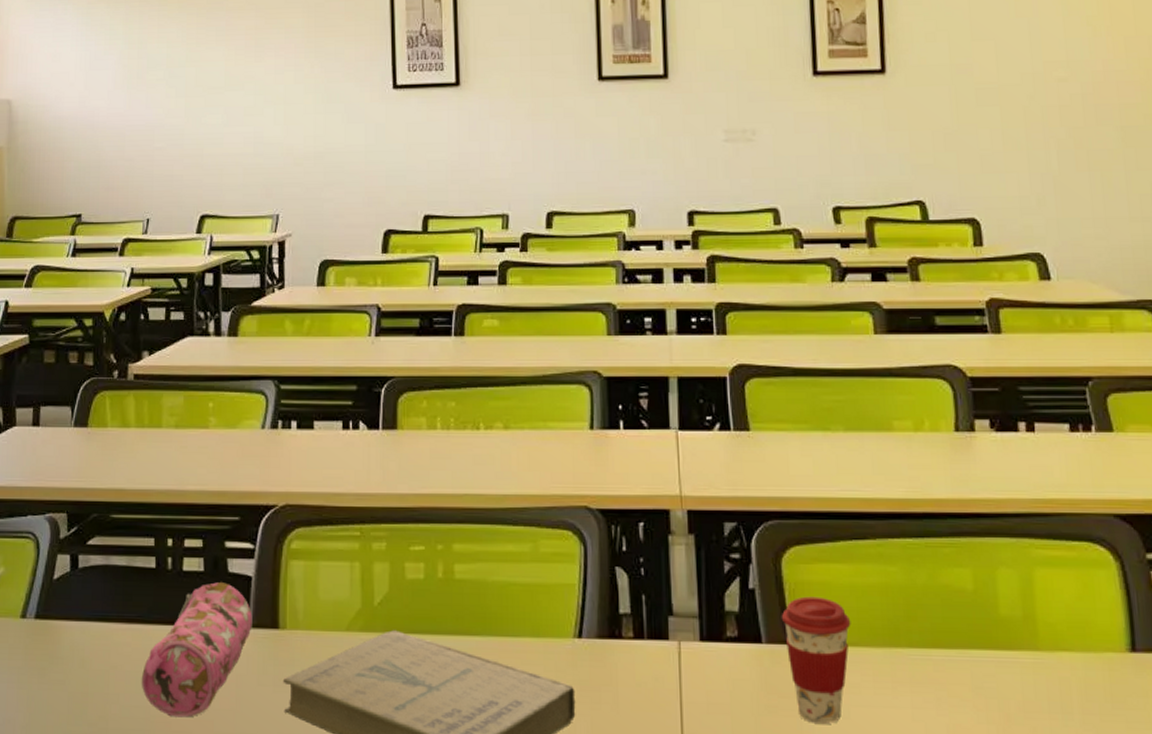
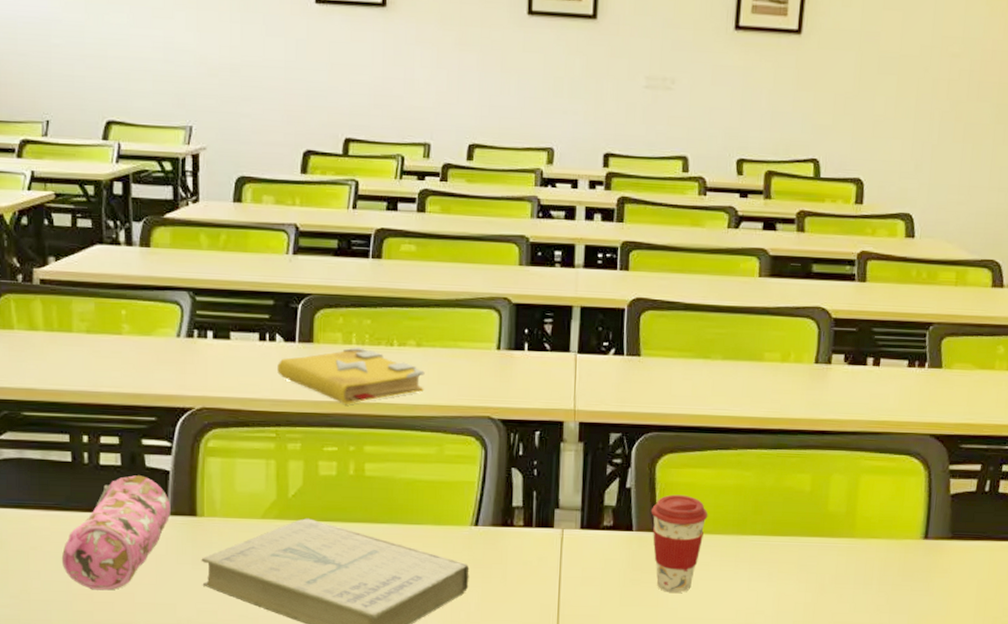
spell book: none [361,432,514,498] -> present [277,347,425,405]

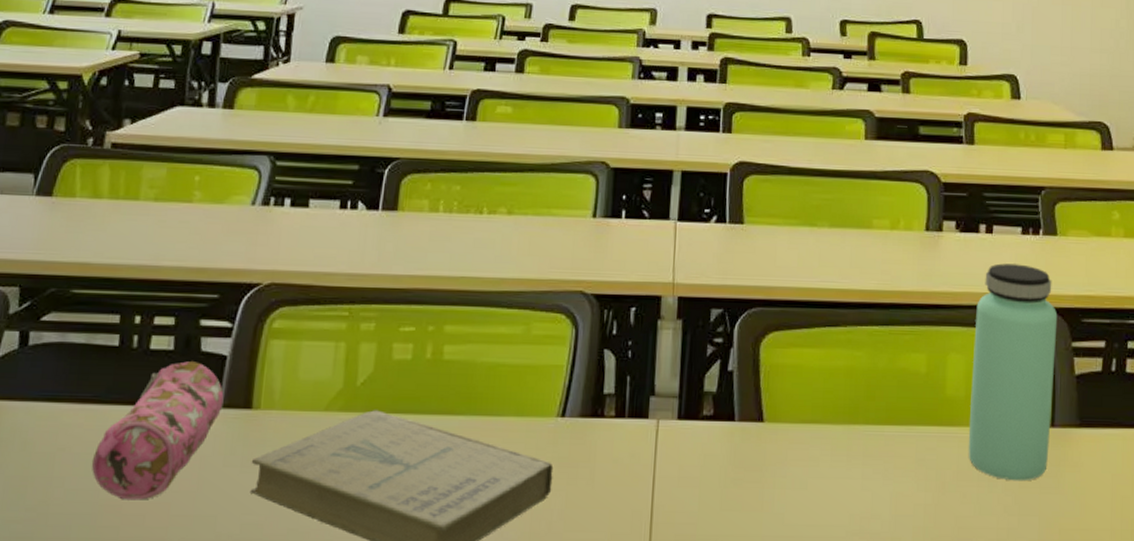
spell book: present [277,347,425,405] -> none [356,215,515,280]
coffee cup: present [651,494,708,593] -> none [754,378,817,494]
bottle: none [846,394,938,585] -> present [968,263,1058,481]

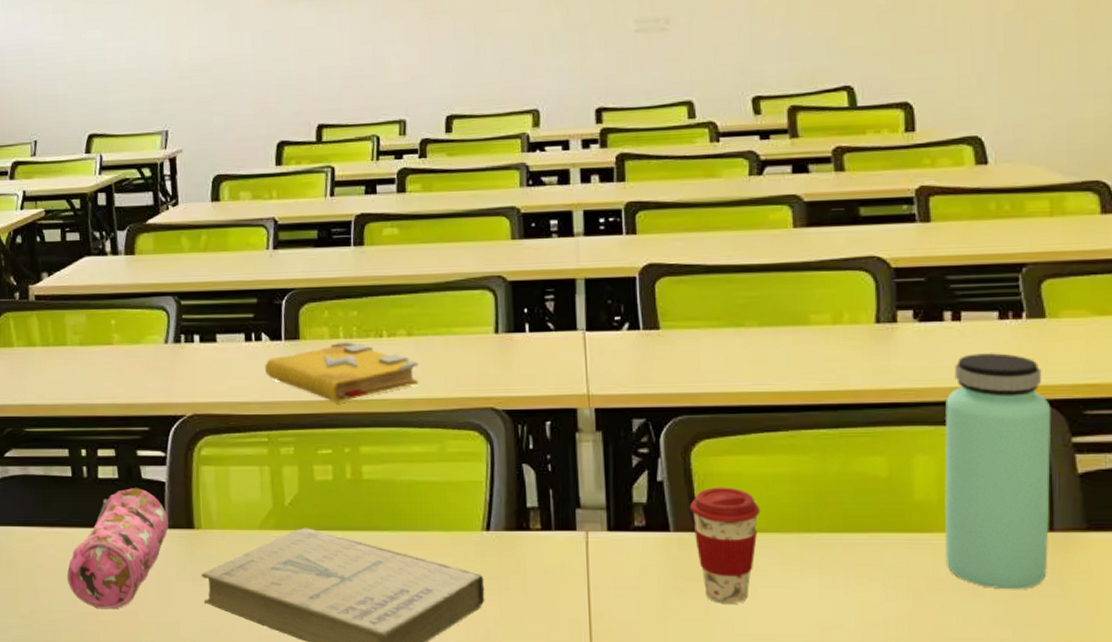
spell book: none [356,215,515,280] -> present [265,341,419,404]
coffee cup: none [754,378,817,494] -> present [689,487,761,604]

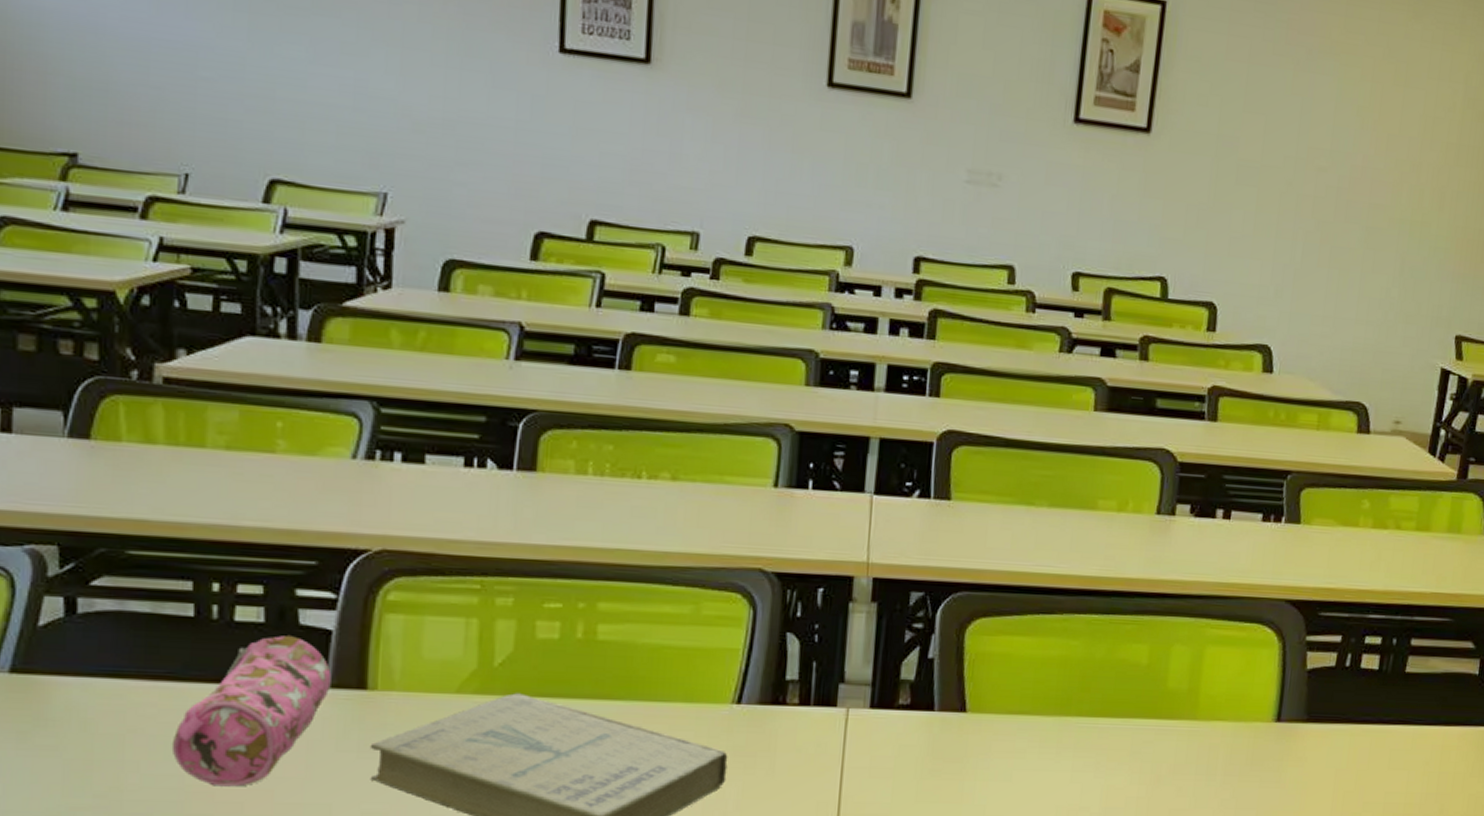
spell book: present [265,341,419,404] -> none [487,478,681,551]
coffee cup: present [689,487,761,604] -> none [957,667,1026,786]
bottle: present [944,353,1052,590] -> none [1187,551,1294,775]

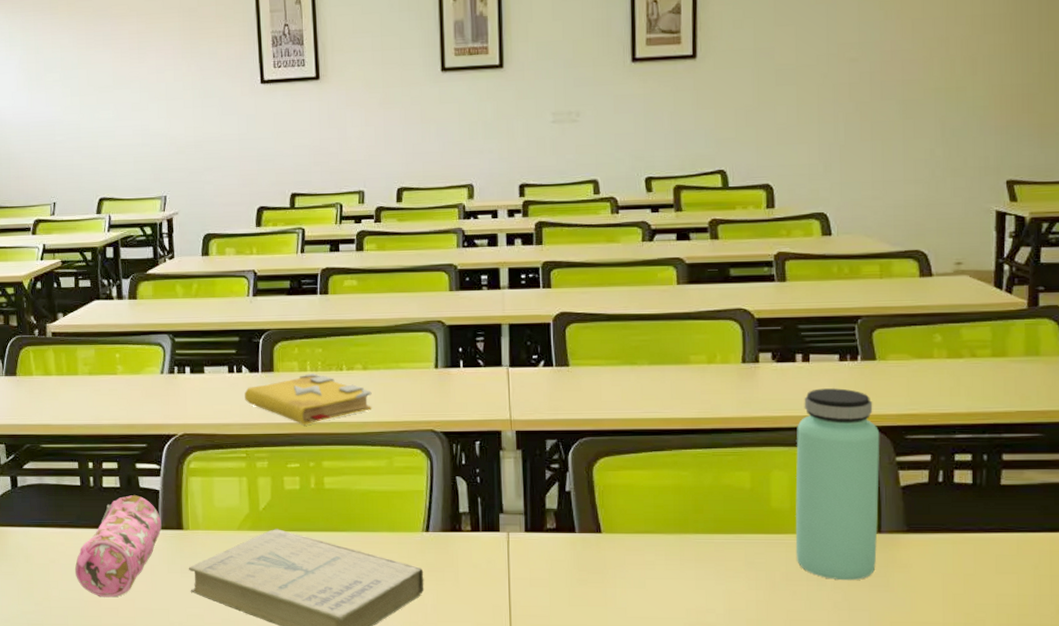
spell book: none [487,478,681,551] -> present [244,373,372,426]
bottle: none [1187,551,1294,775] -> present [795,388,880,581]

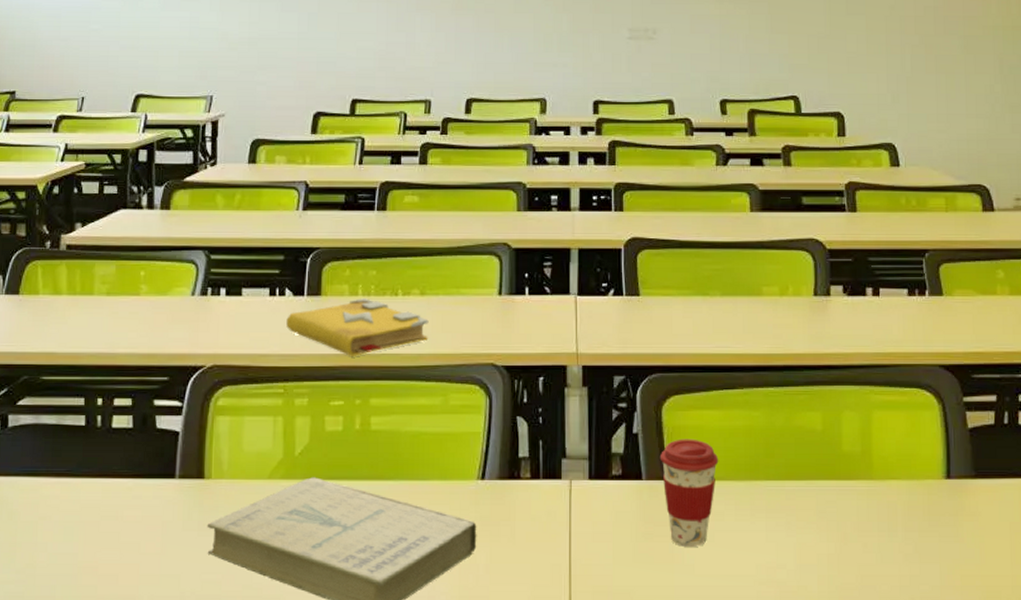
pencil case: present [74,495,162,598] -> none [69,438,179,562]
coffee cup: none [591,496,649,592] -> present [659,439,719,547]
bottle: present [795,388,880,581] -> none [866,324,948,531]

